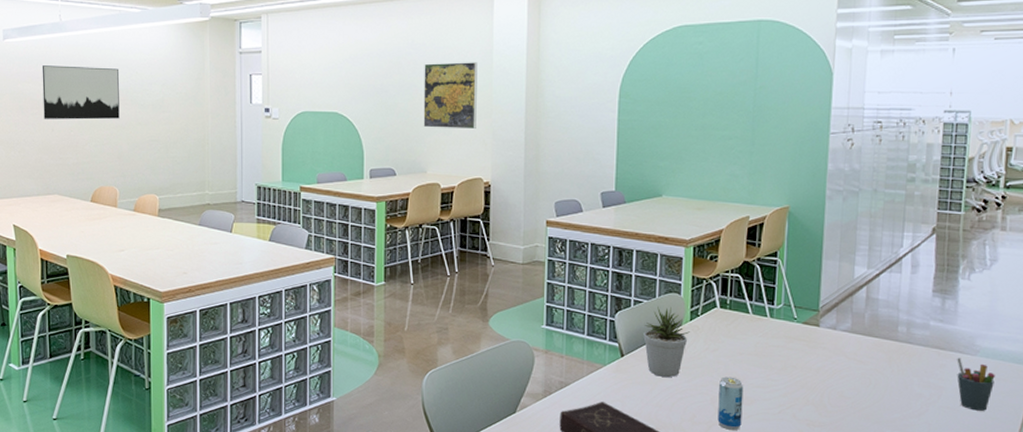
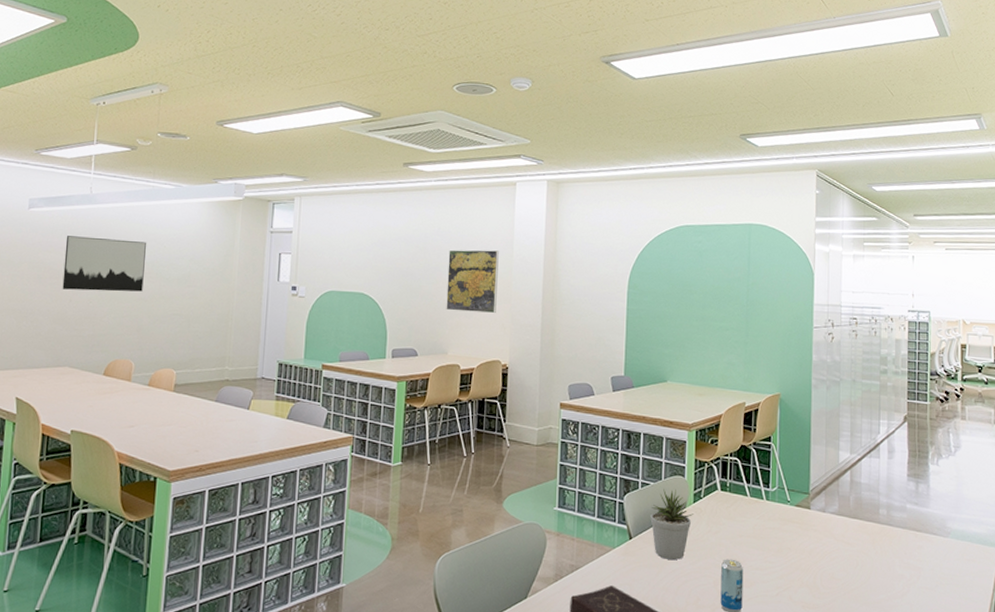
pen holder: present [957,358,995,411] -> none [932,539,965,591]

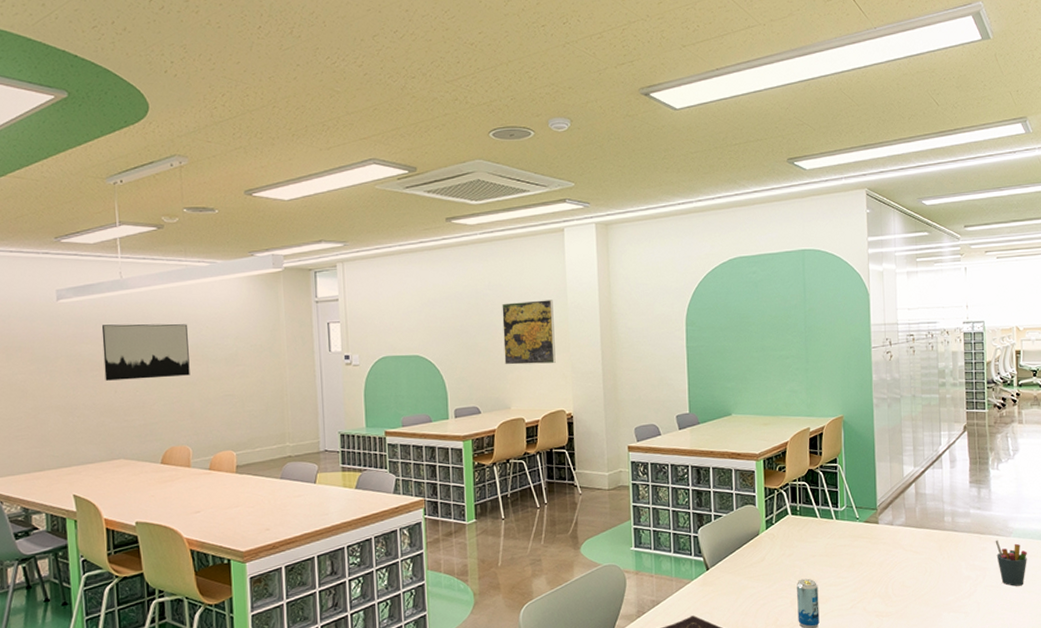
potted plant: present [650,488,693,560] -> none [725,518,767,585]
pen holder: none [932,539,965,591] -> present [995,540,1027,586]

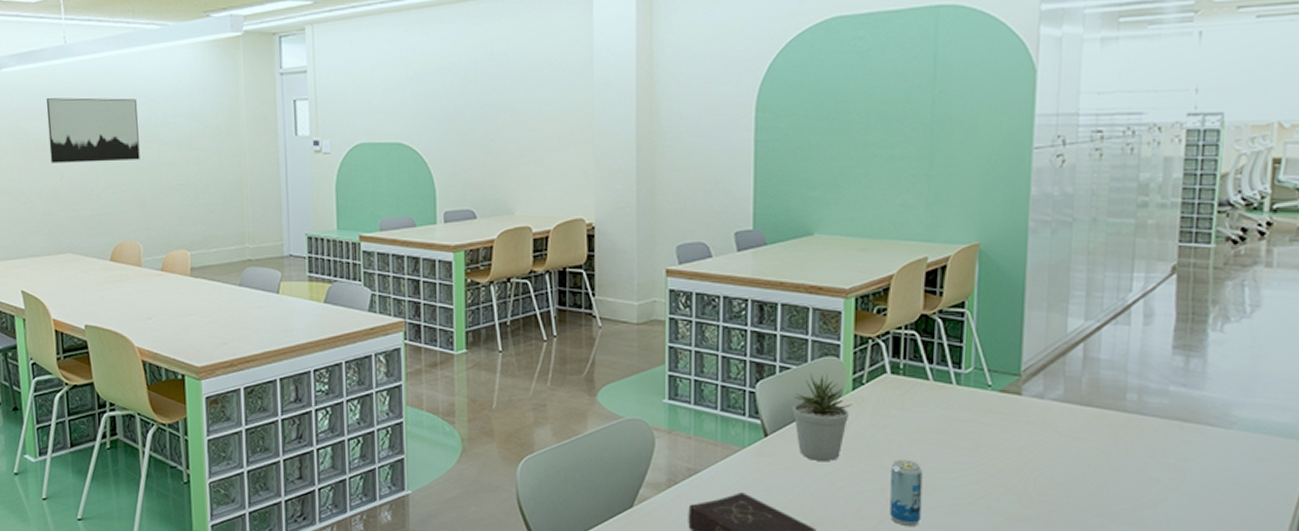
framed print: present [502,300,556,365] -> none [507,74,575,158]
potted plant: none [725,518,767,585] -> present [792,372,852,461]
pen holder: present [995,540,1027,586] -> none [1205,432,1257,499]

